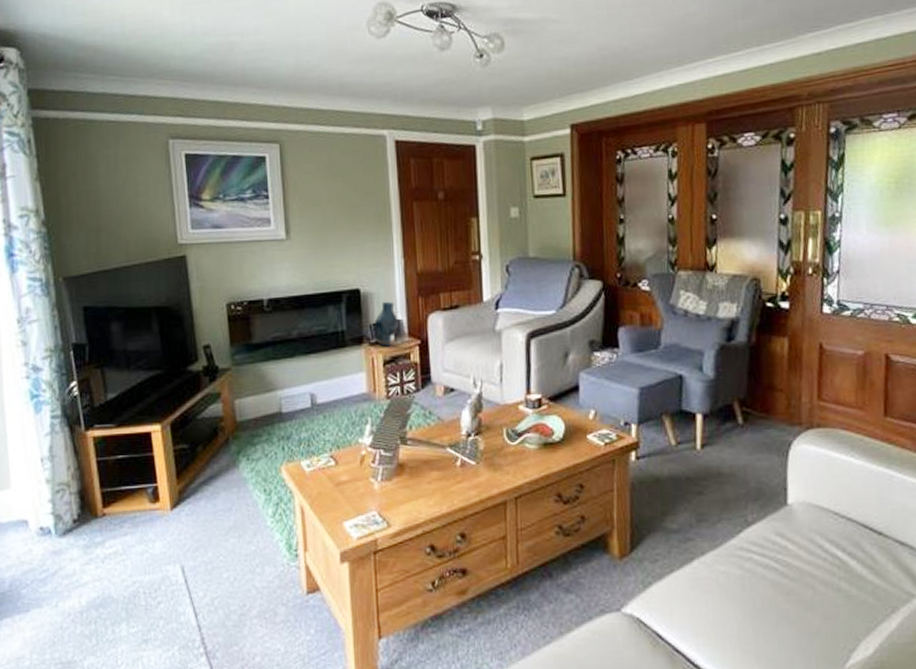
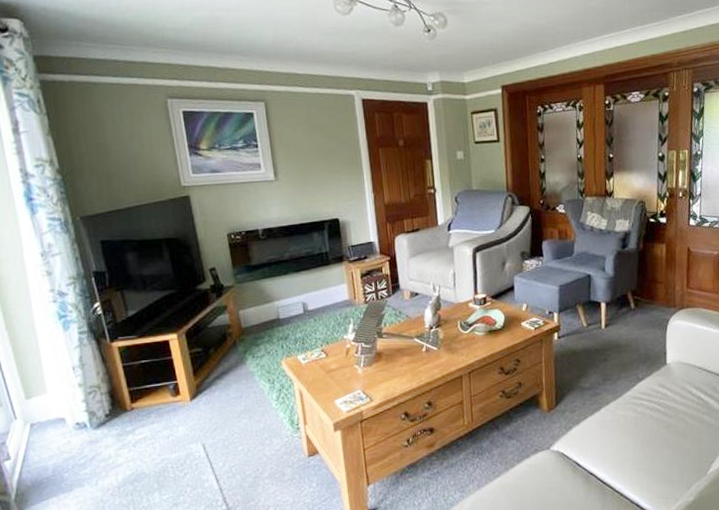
vase: present [374,301,400,347] -> none [351,227,372,263]

